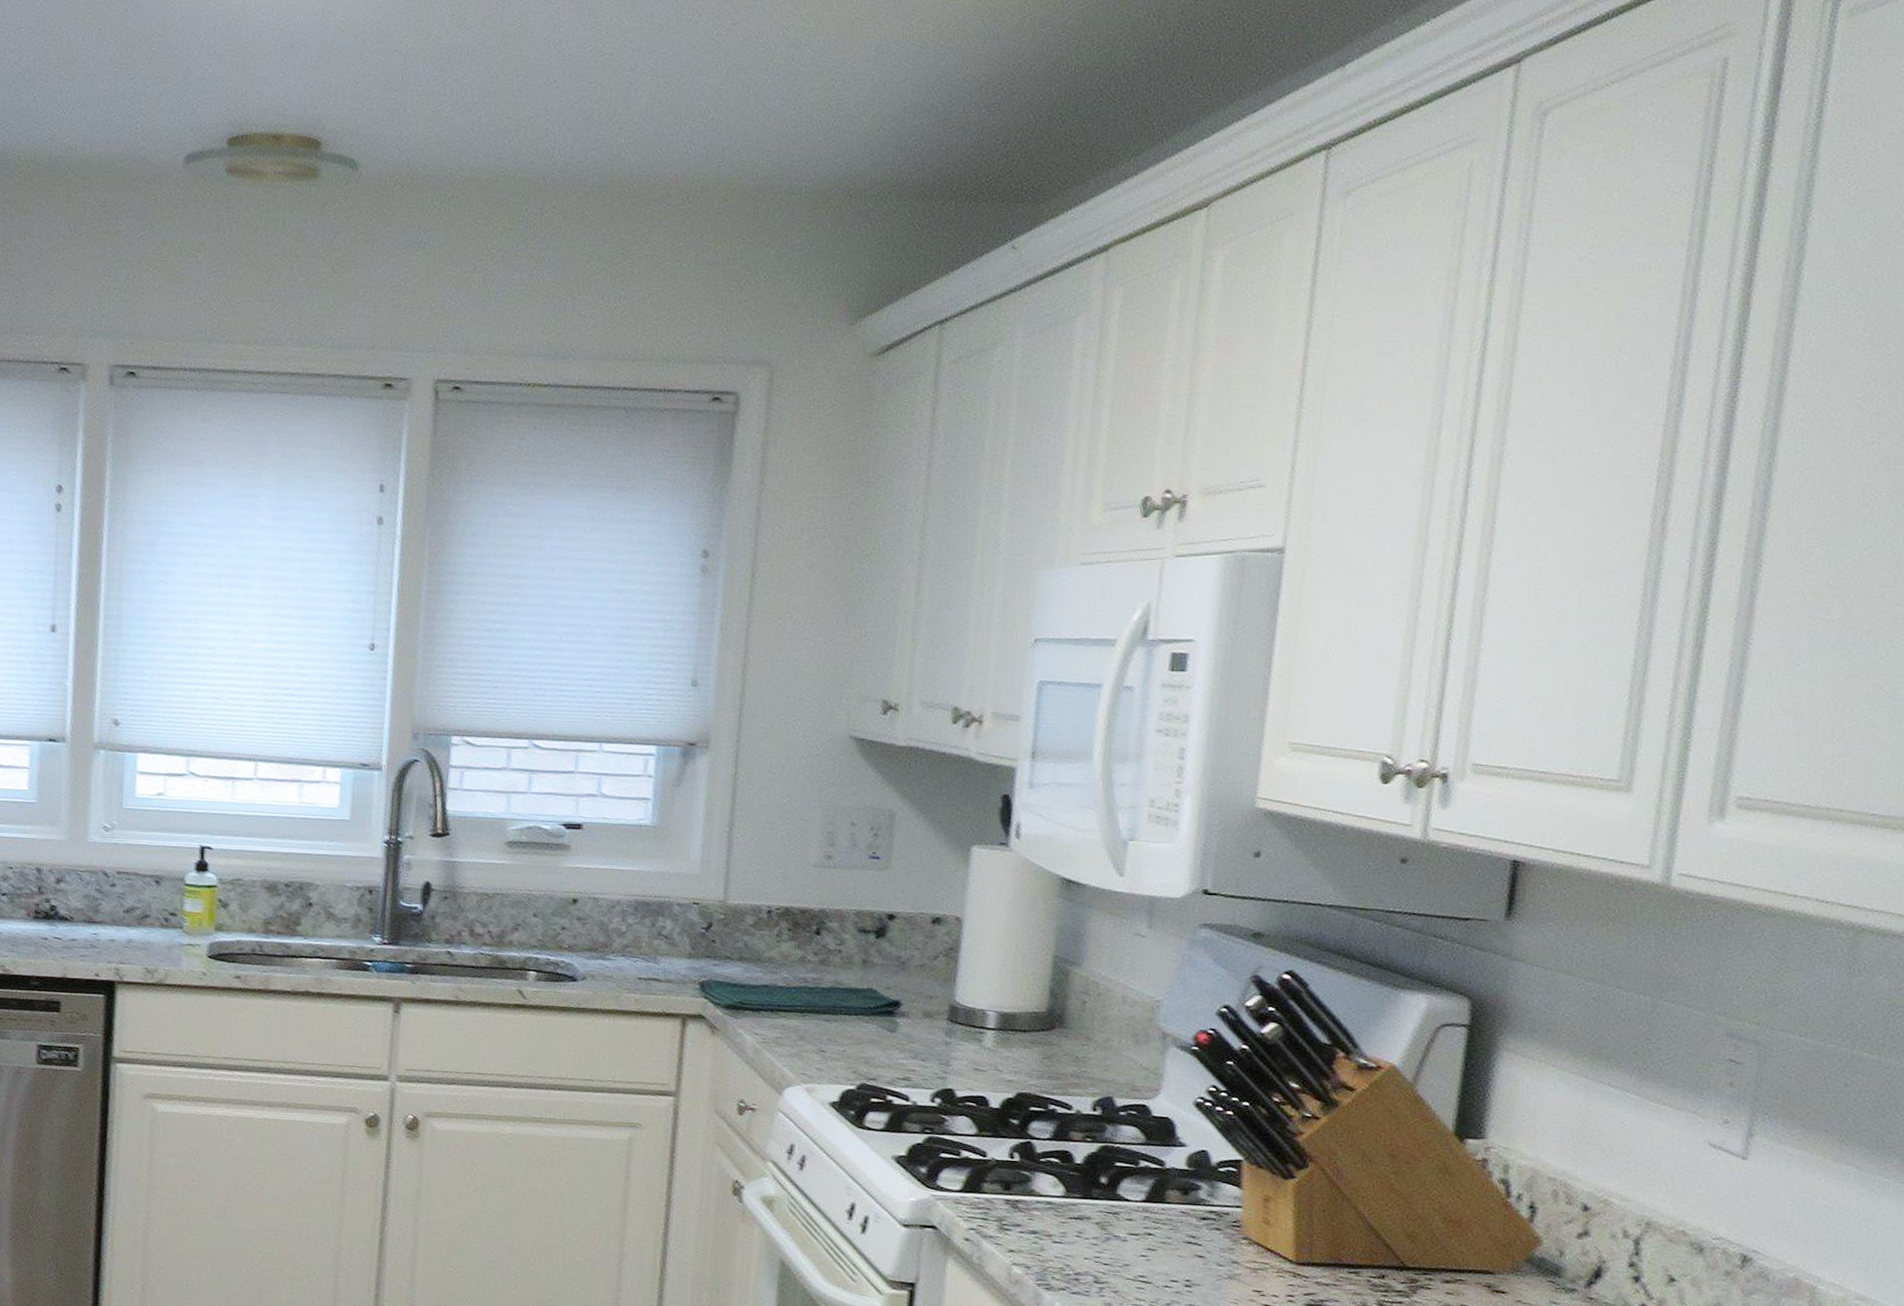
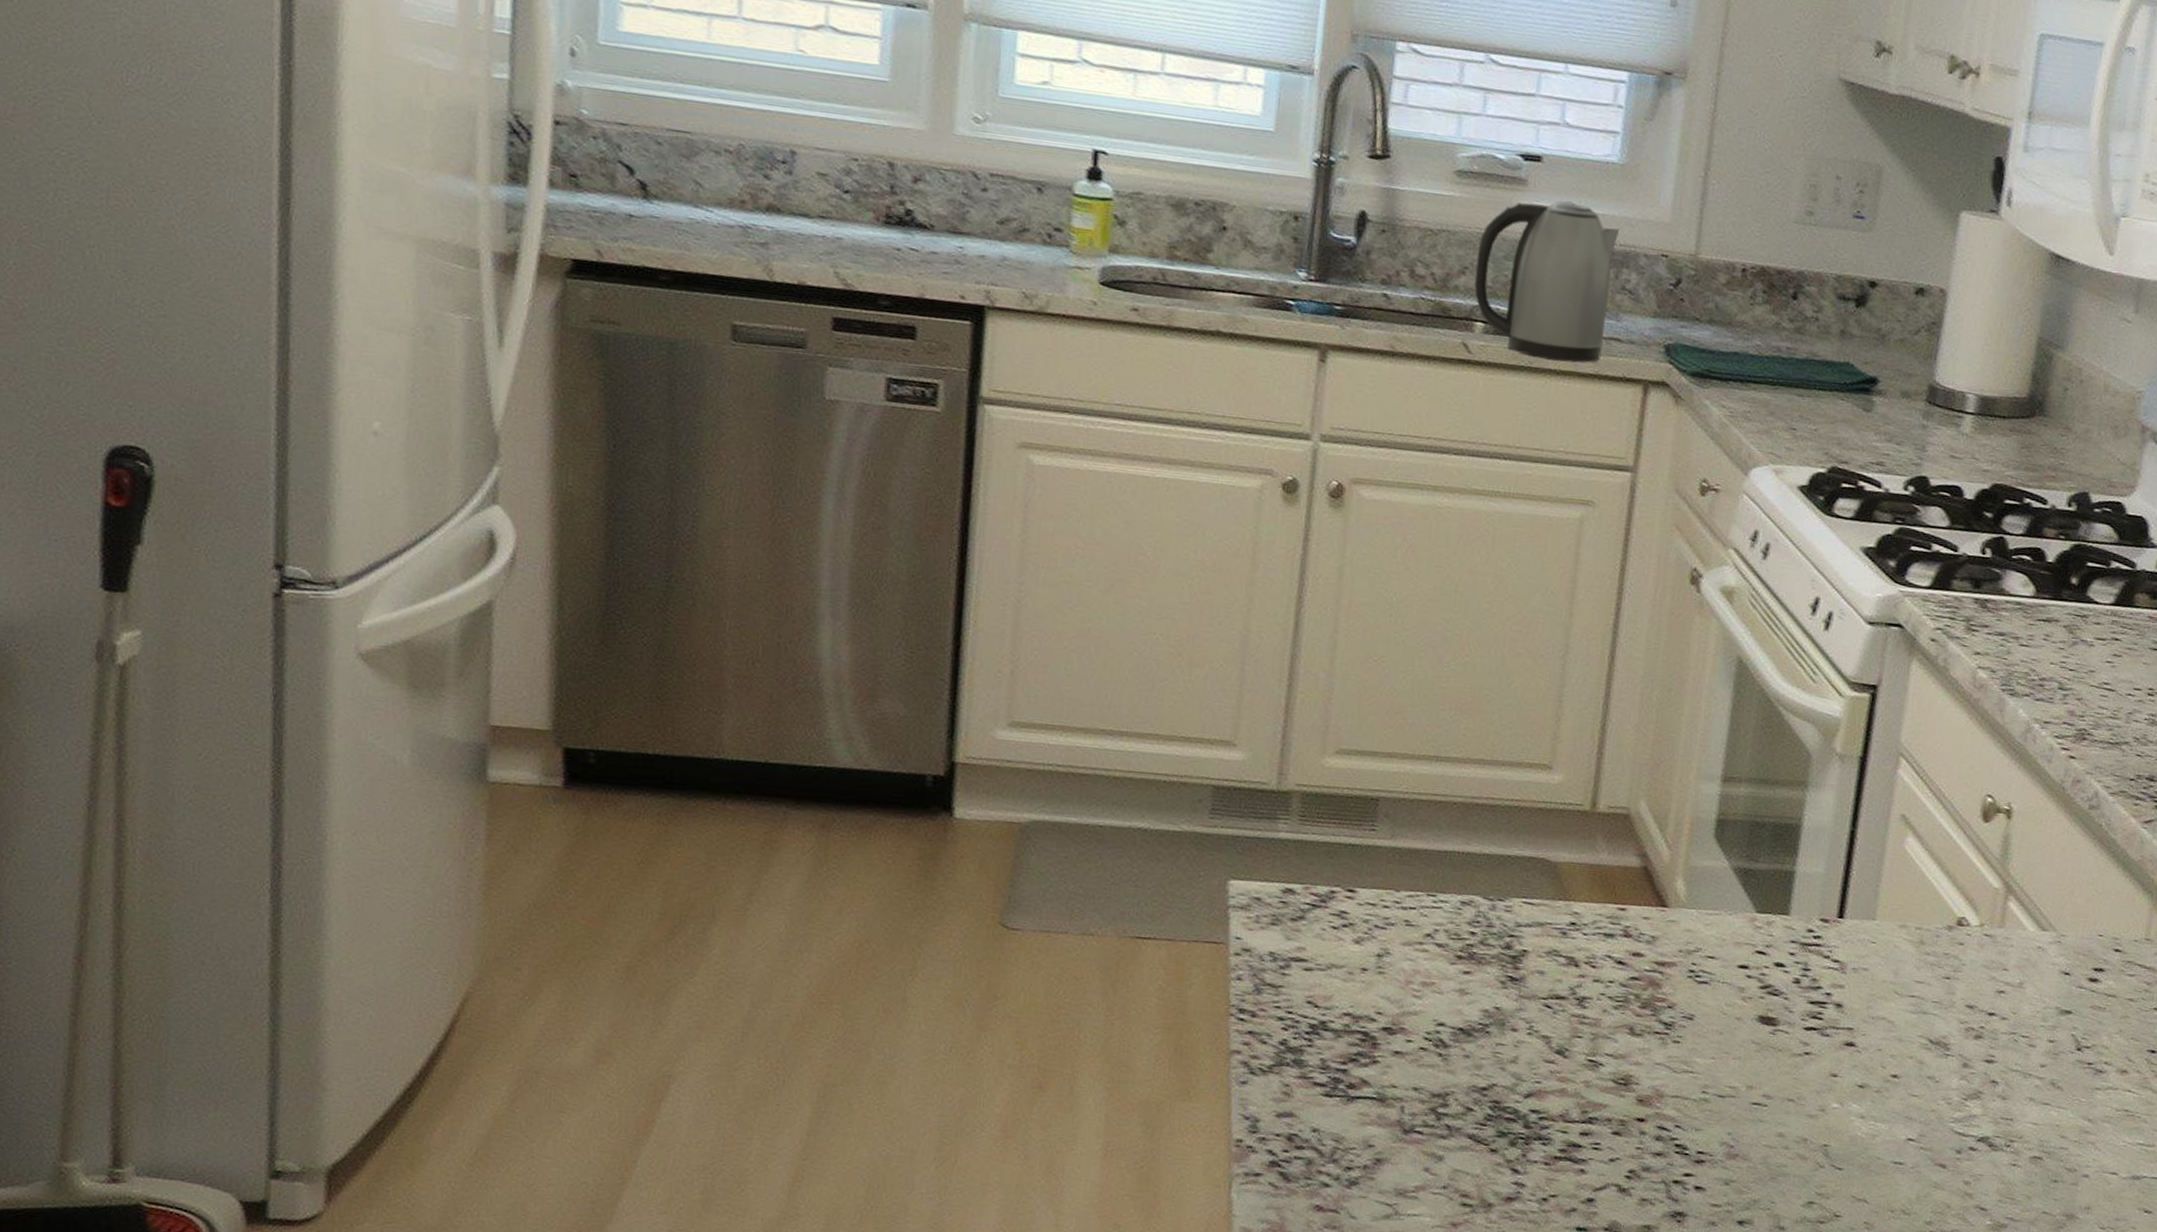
kettle: none [526,861,655,1001] -> present [1474,201,1620,362]

